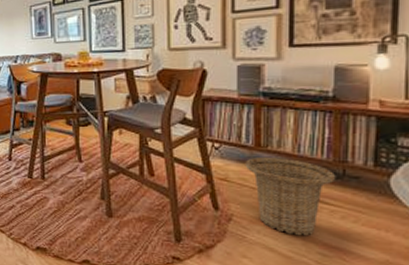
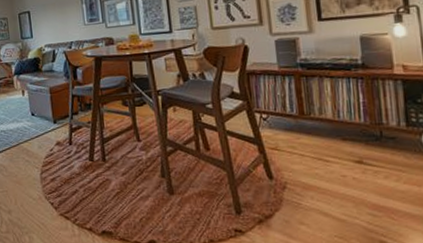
basket: present [245,158,336,236] -> none [292,124,375,199]

